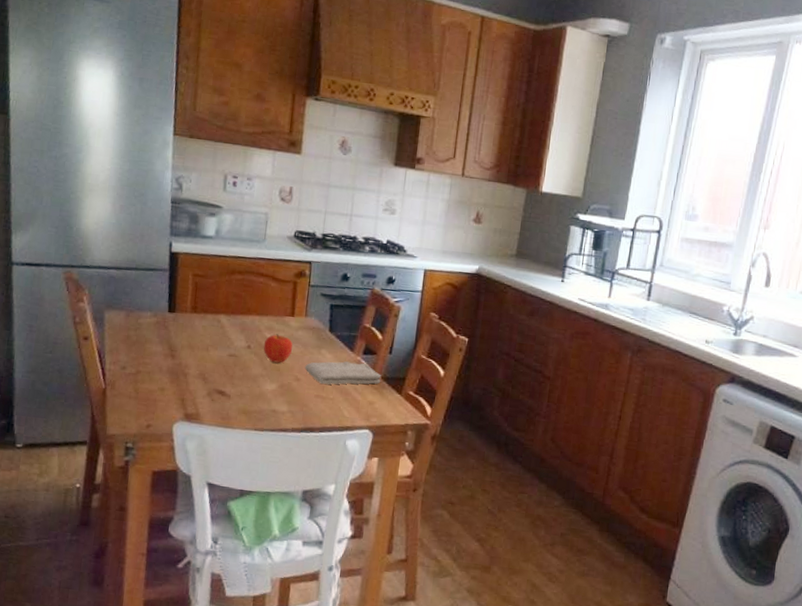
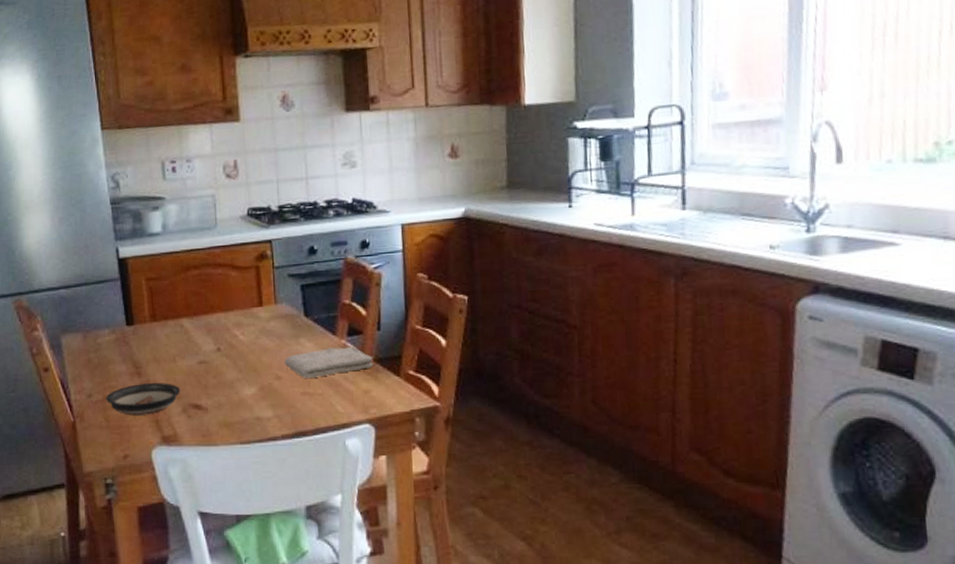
saucer: none [138,364,209,393] -> present [105,383,181,416]
fruit: present [263,334,293,363] -> none [234,329,267,363]

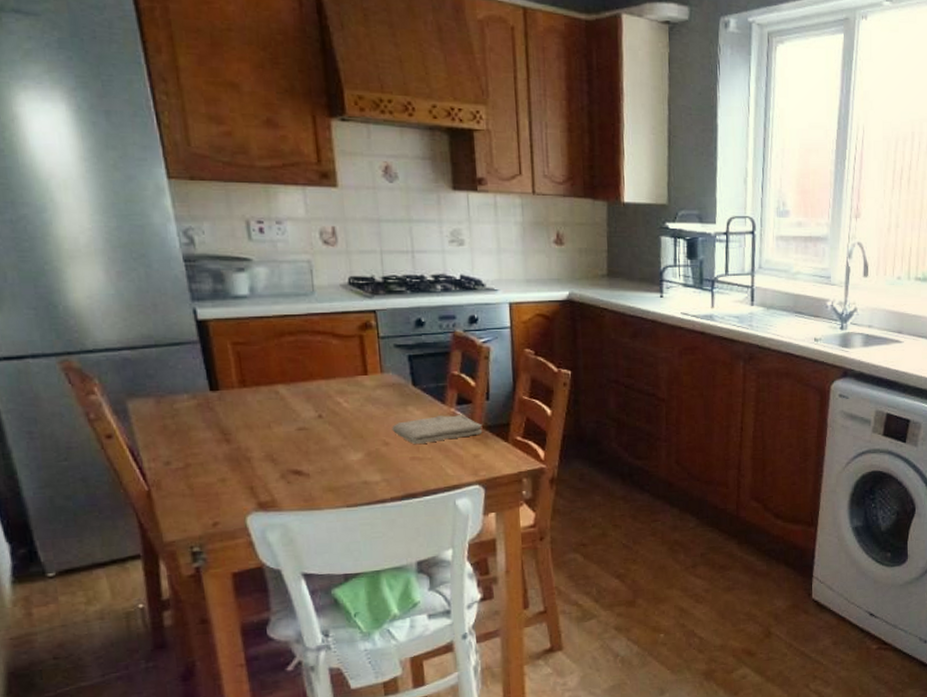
saucer: present [105,383,181,416] -> none [187,449,278,483]

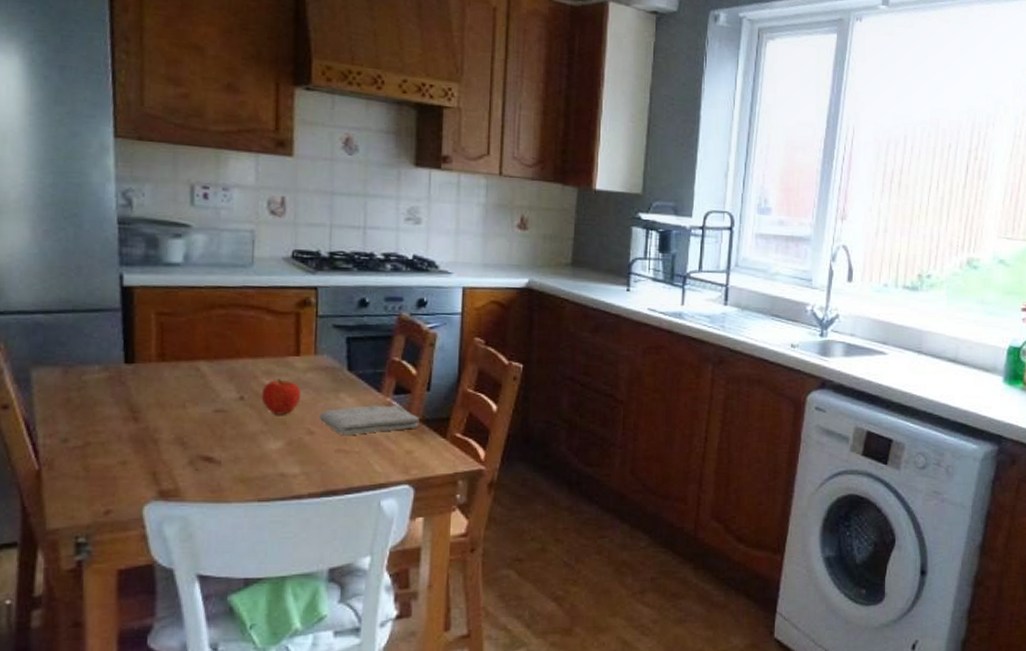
fruit: none [337,397,374,430] -> present [261,379,302,415]

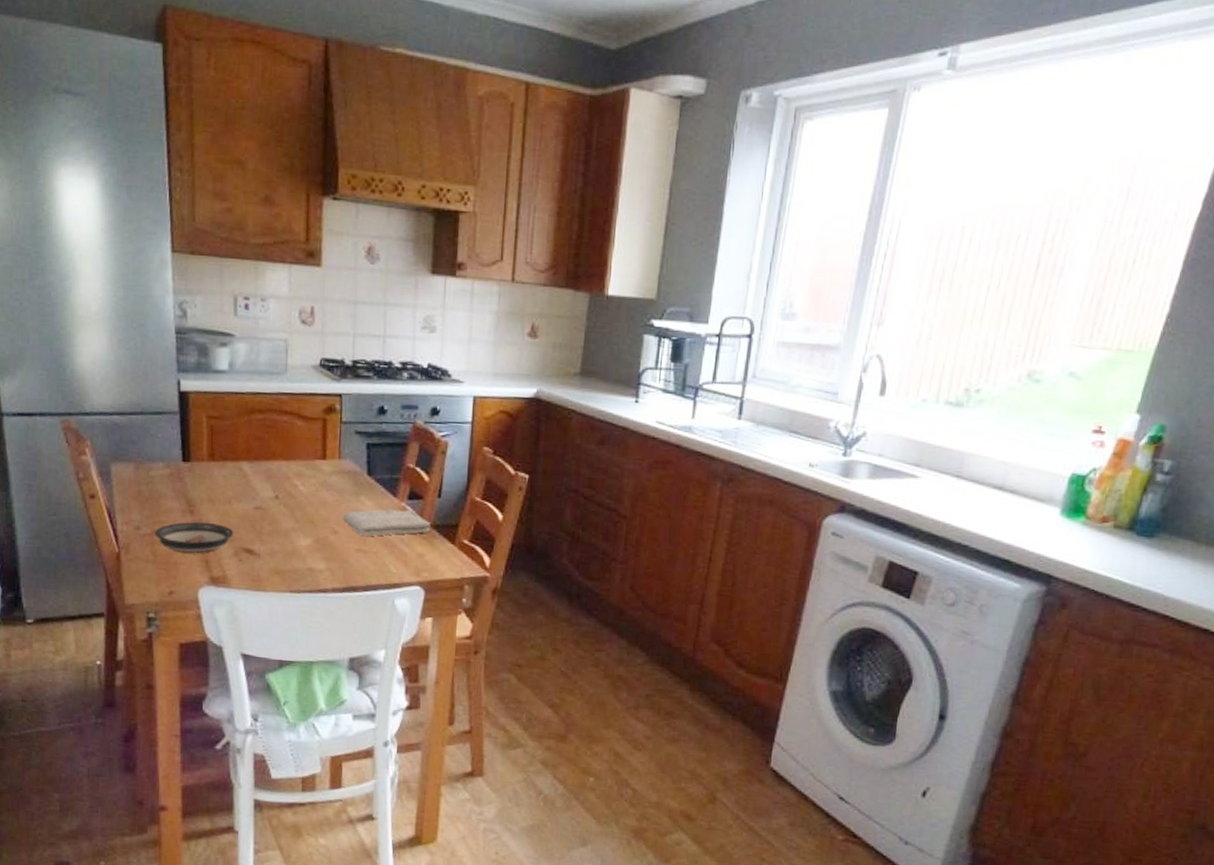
saucer: none [86,430,189,466] -> present [154,522,234,554]
fruit: present [261,379,302,415] -> none [293,481,327,515]

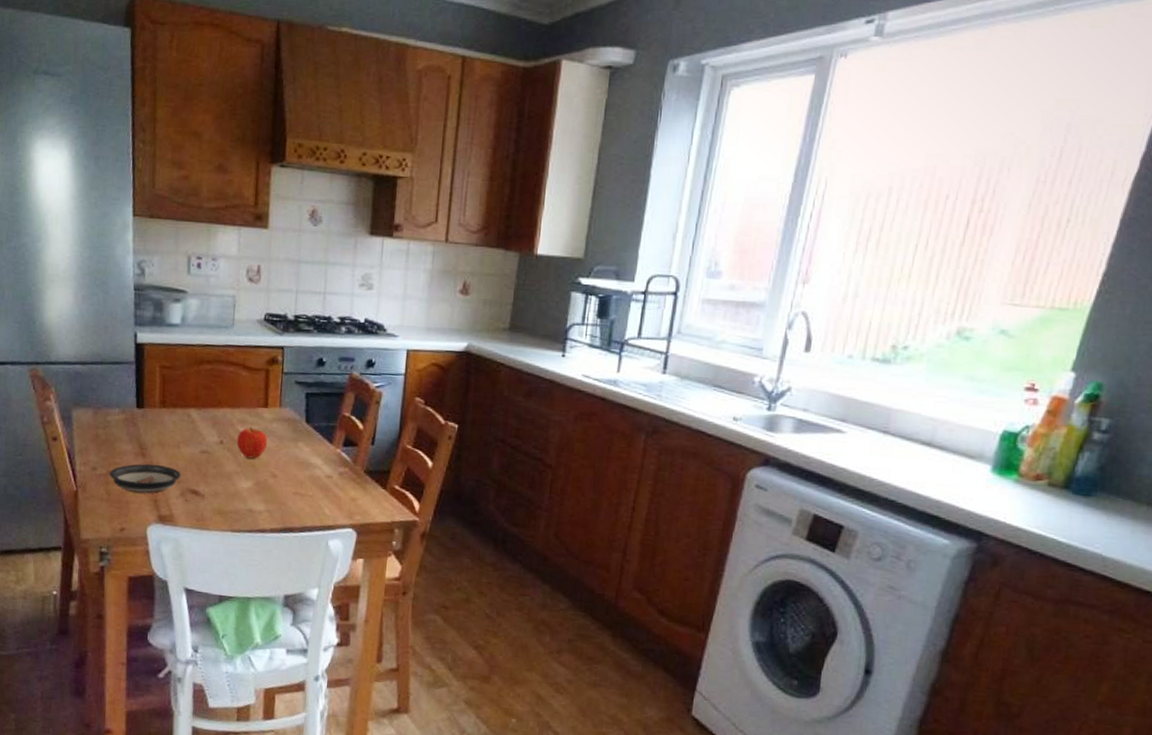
fruit: none [293,481,327,515] -> present [236,427,268,459]
washcloth: present [342,509,431,536] -> none [281,455,364,480]

